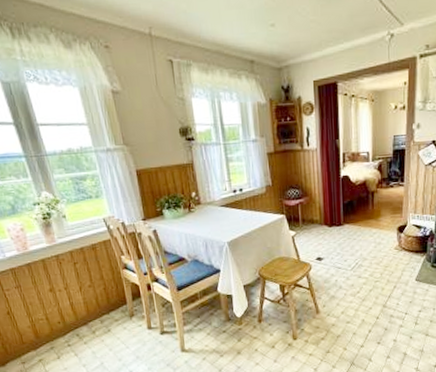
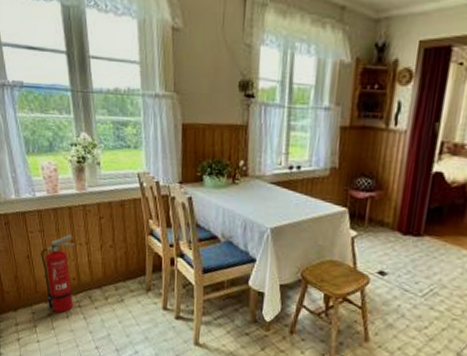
fire extinguisher: none [21,284,62,357] -> present [41,235,75,313]

